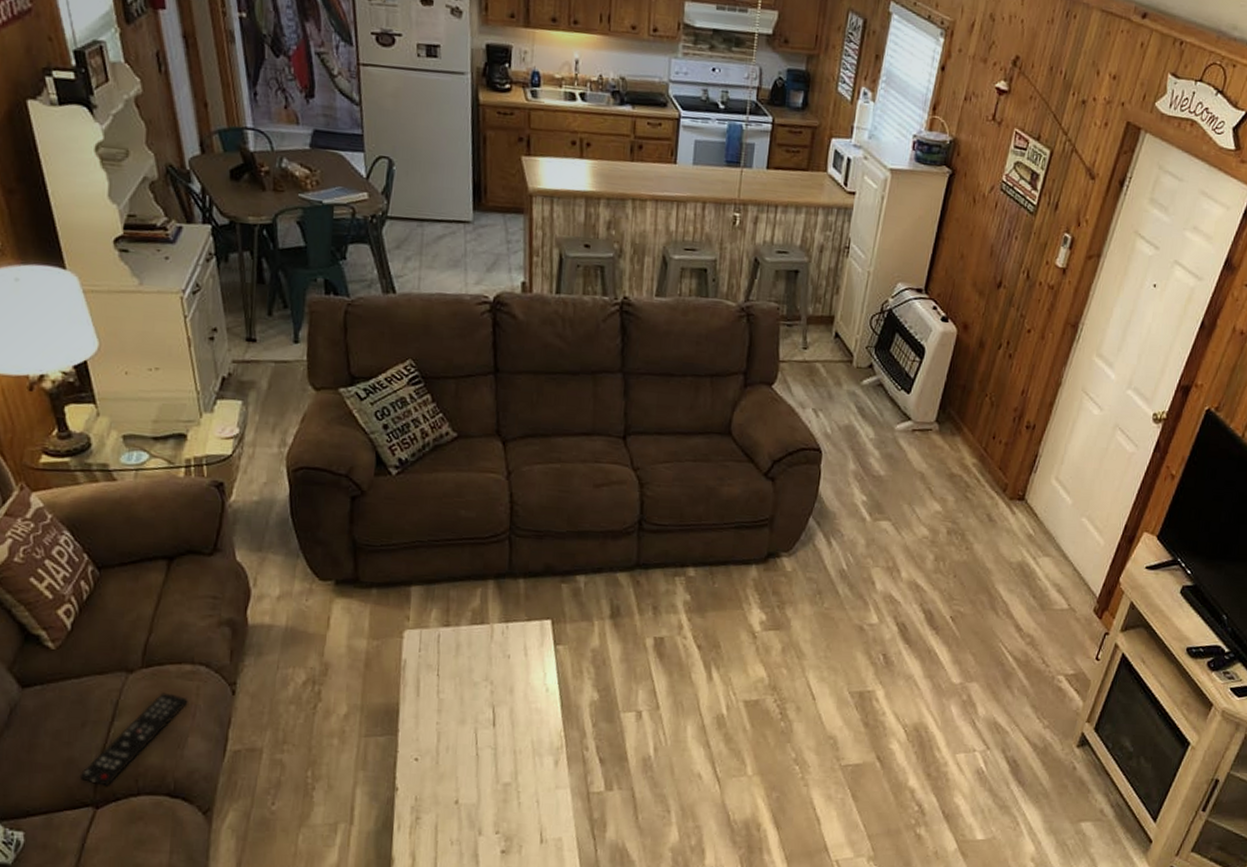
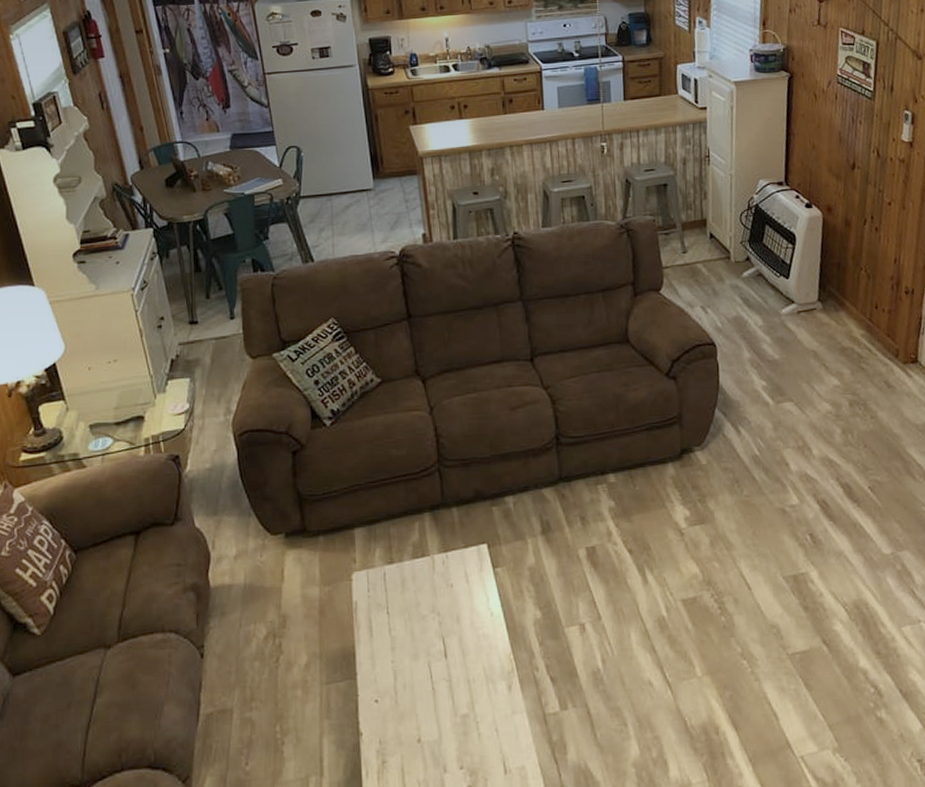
remote control: present [79,692,188,786] -> none [68,664,162,765]

